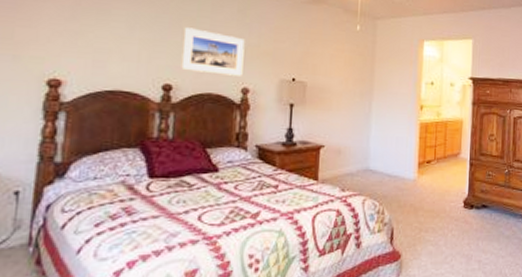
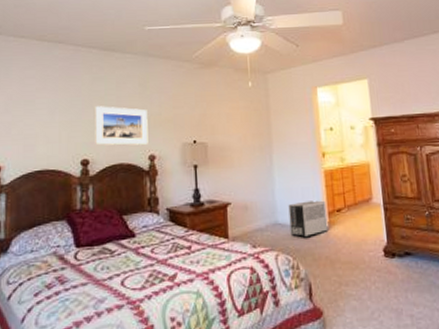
air purifier: none [380,150,418,185] -> present [288,200,328,238]

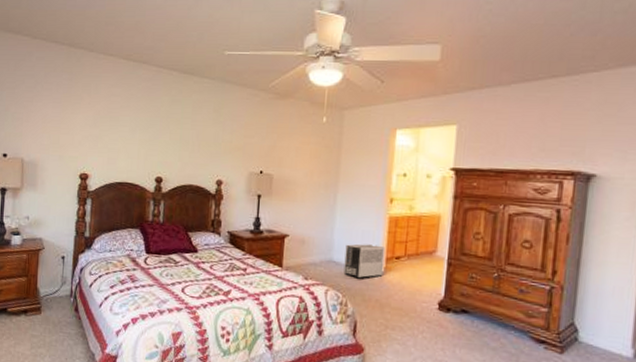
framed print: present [95,106,148,146] -> none [169,128,219,170]

